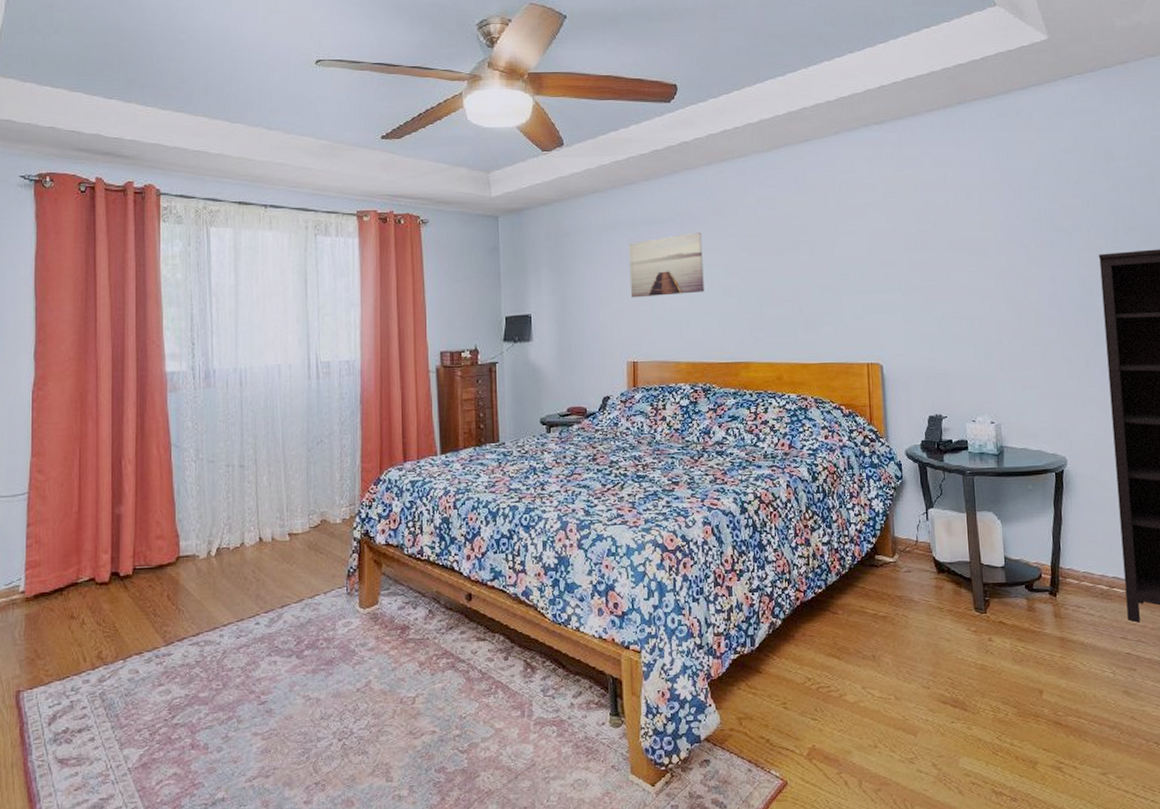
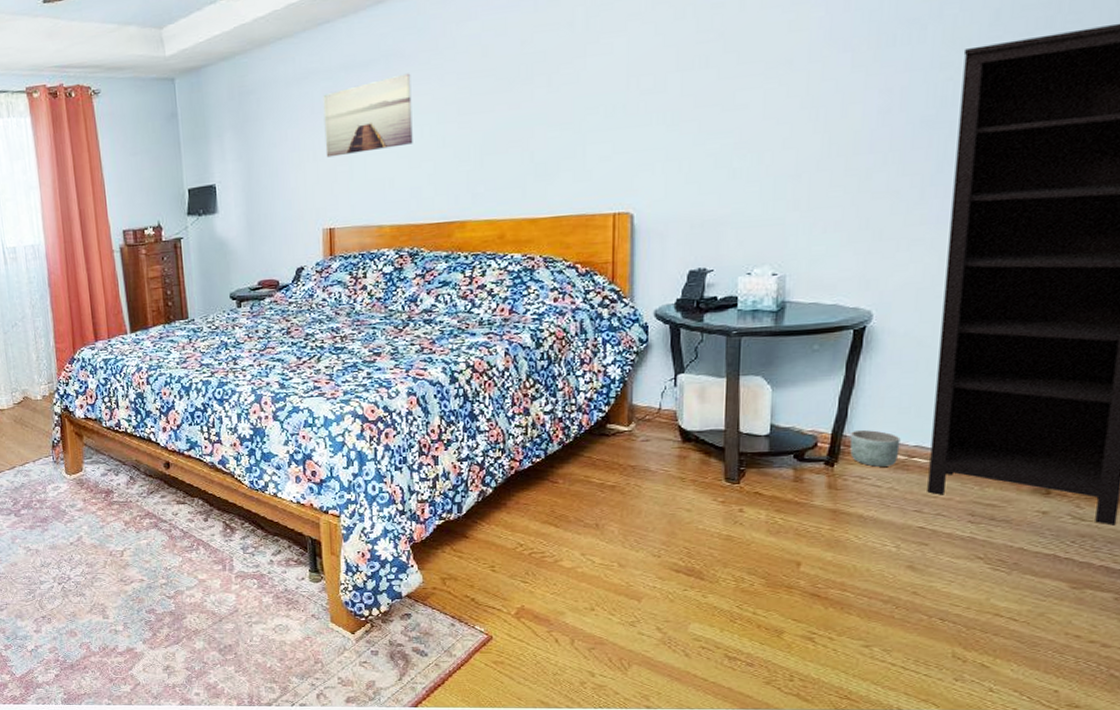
planter: none [1064,562,1103,597] -> present [850,429,901,467]

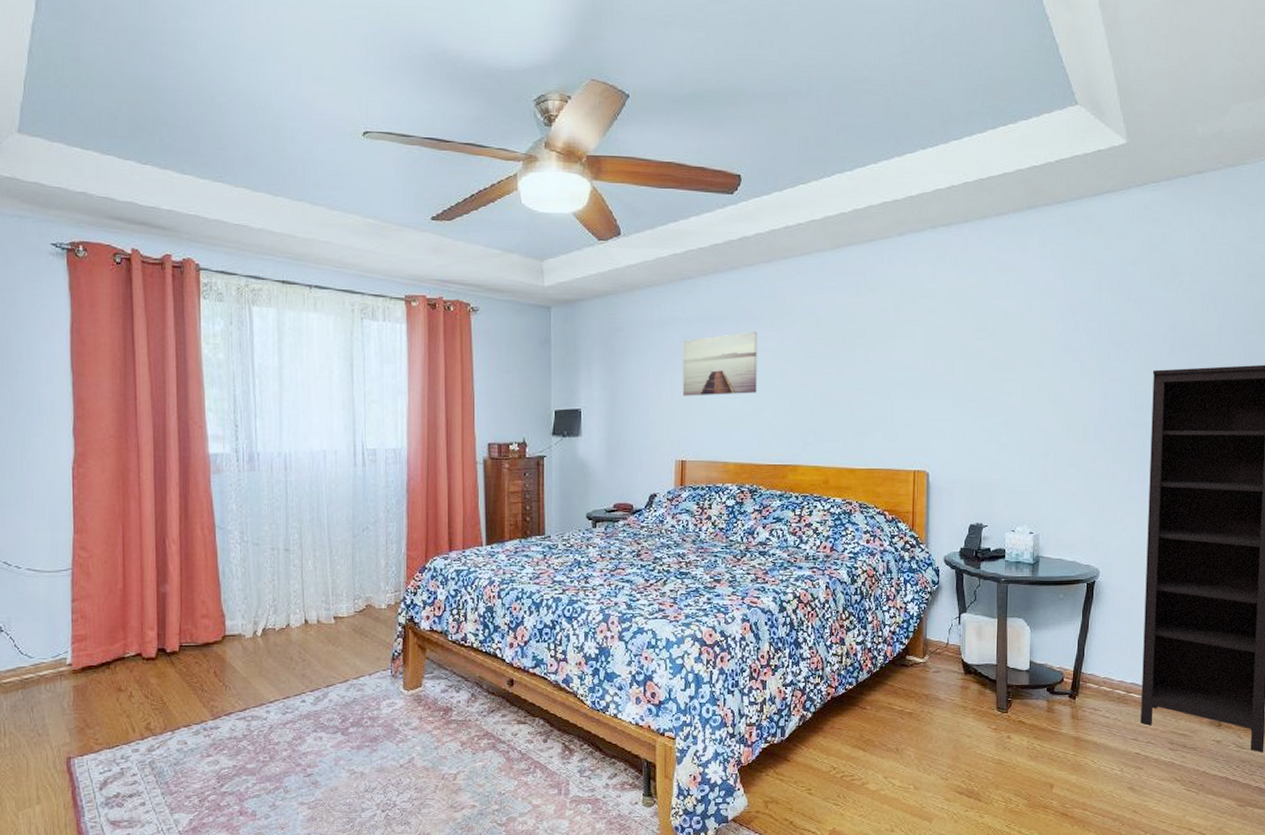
planter: present [850,429,901,467] -> none [1086,668,1121,700]

